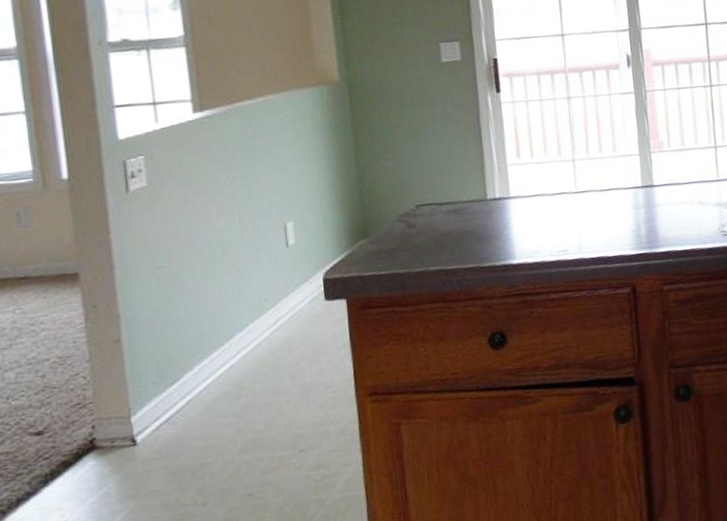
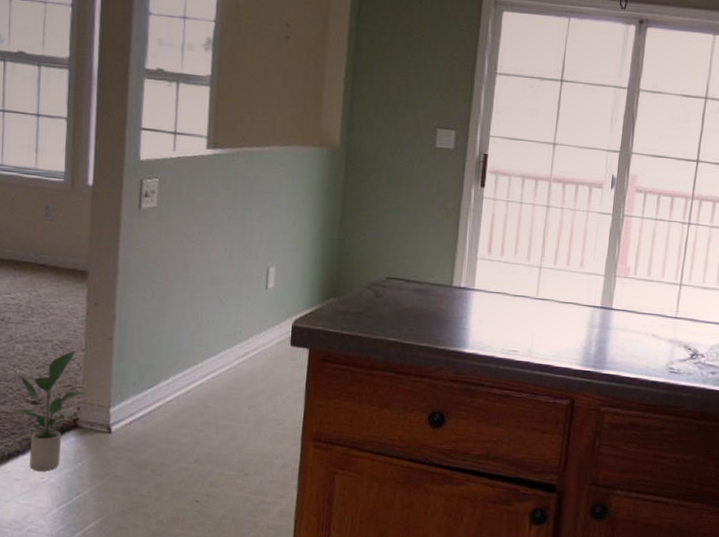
potted plant: none [14,363,99,510] -> present [13,350,85,472]

